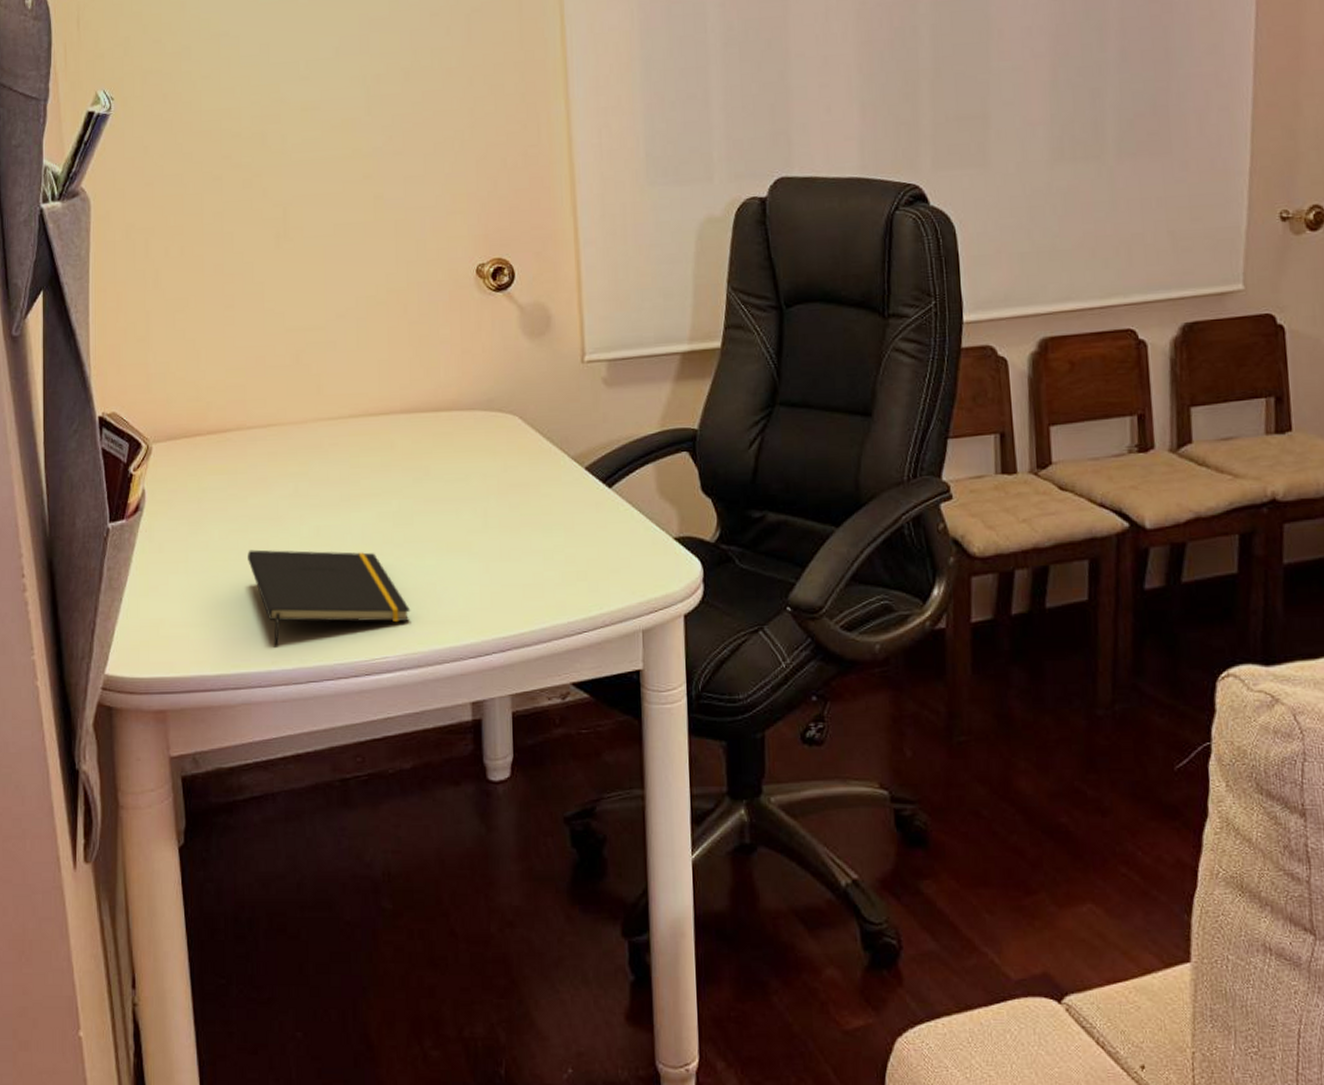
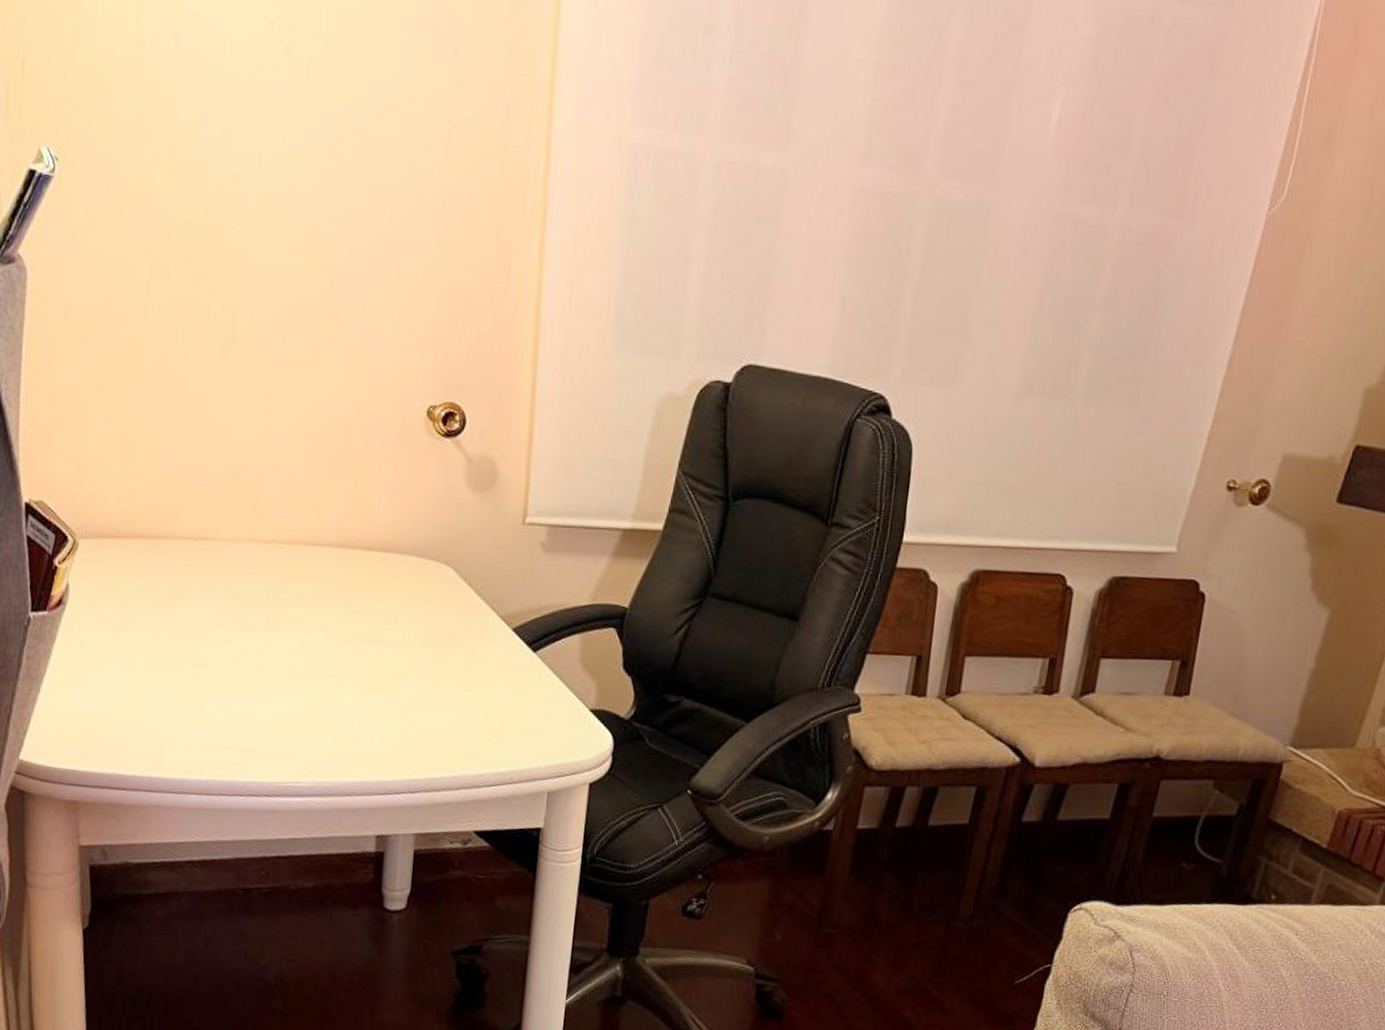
notepad: present [248,549,411,647] -> none [169,659,326,758]

